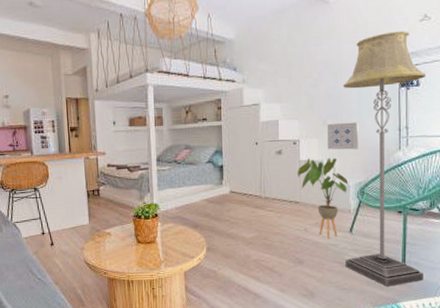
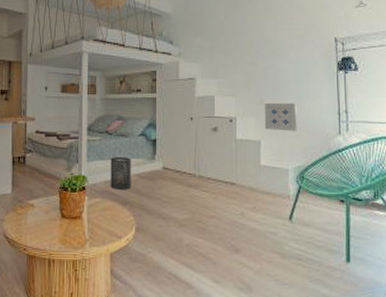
trash can: none [180,184,201,215] -> present [110,157,131,190]
house plant: present [296,158,349,239] -> none [233,137,287,226]
floor lamp: present [342,31,425,287] -> none [280,15,370,284]

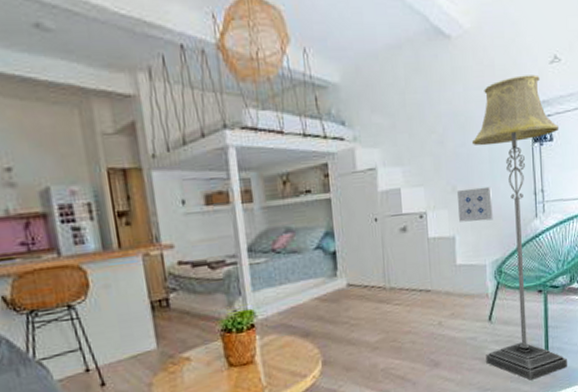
trash can: present [110,157,131,190] -> none [282,279,312,321]
floor lamp: none [280,15,370,284] -> present [471,74,567,381]

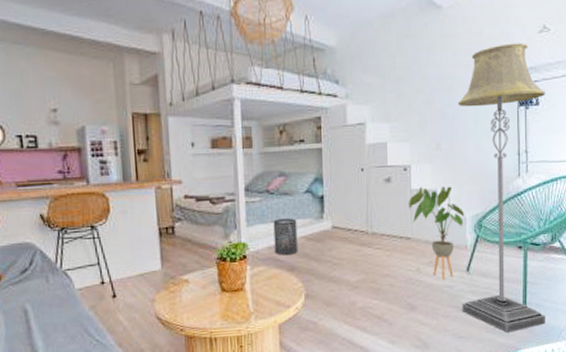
trash can: none [282,279,312,321] -> present [273,218,298,255]
house plant: none [425,232,485,332] -> present [408,186,465,280]
wall art: present [456,186,493,222] -> none [440,145,475,177]

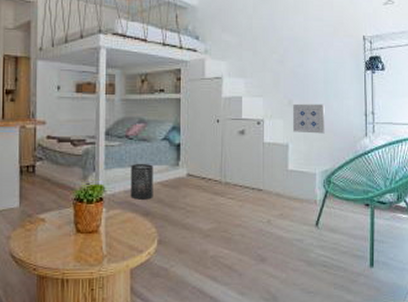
house plant: present [408,186,465,280] -> none [260,140,315,233]
wall art: none [440,145,475,177] -> present [292,103,325,134]
floor lamp: present [457,43,545,333] -> none [308,12,392,290]

